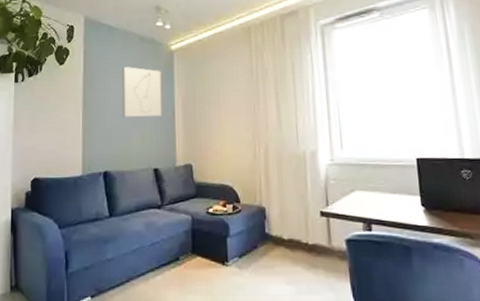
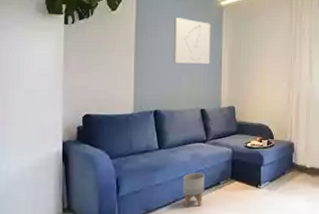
planter: none [137,246,162,288] -> present [183,173,205,207]

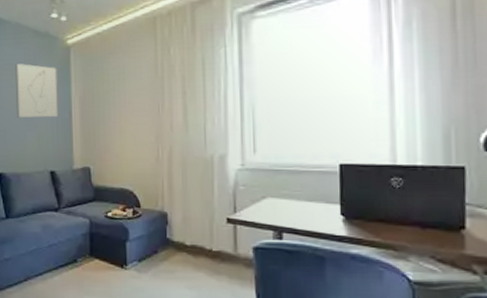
planter: present [183,173,205,207] -> none [34,247,60,288]

